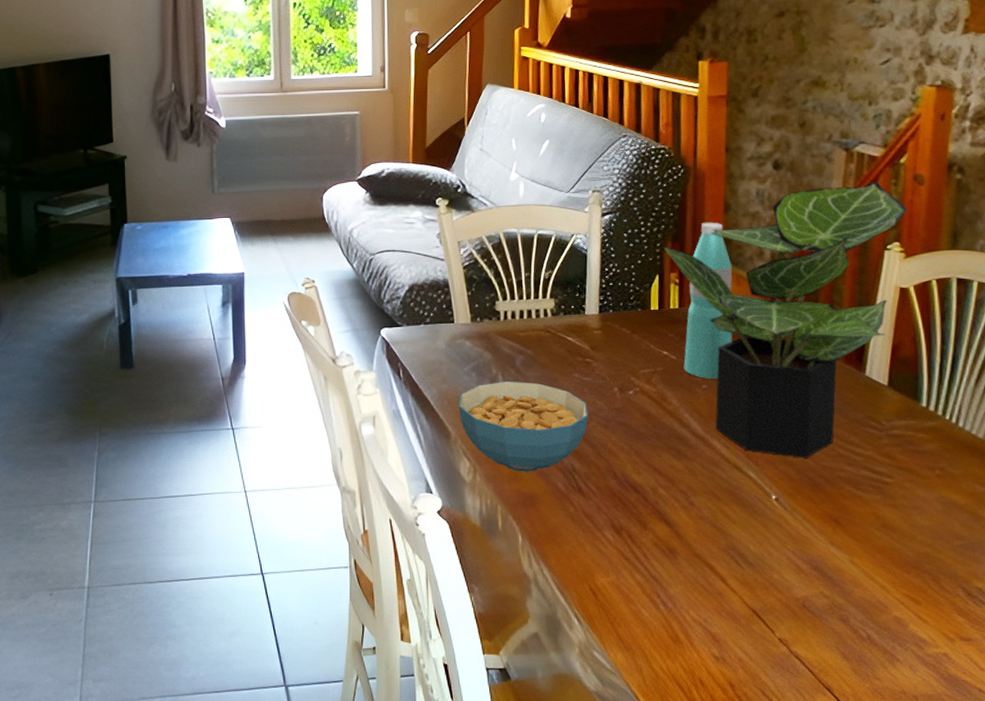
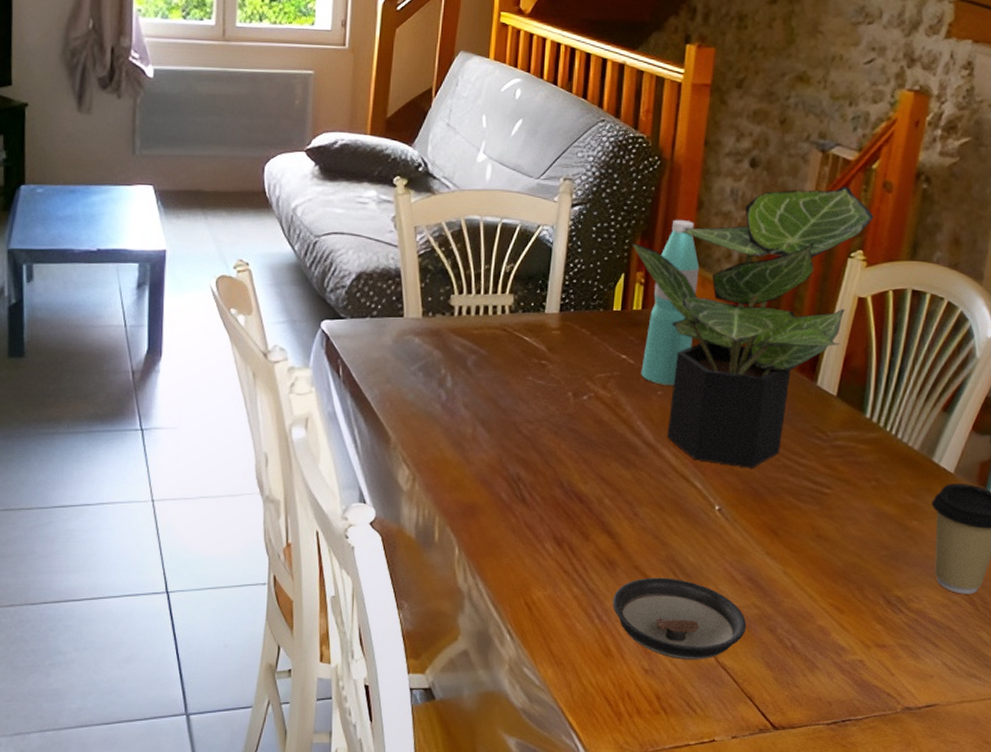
cereal bowl: present [458,382,588,472] -> none [401,383,539,481]
saucer: none [676,565,817,649] -> present [612,577,747,660]

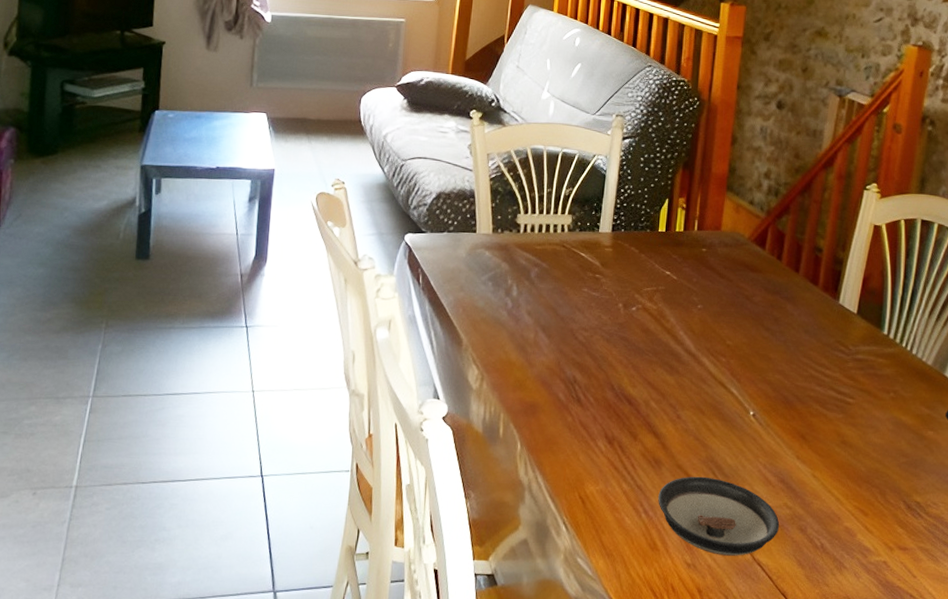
potted plant: present [630,187,874,468] -> none [674,127,886,378]
water bottle: present [641,219,700,385] -> none [683,152,734,300]

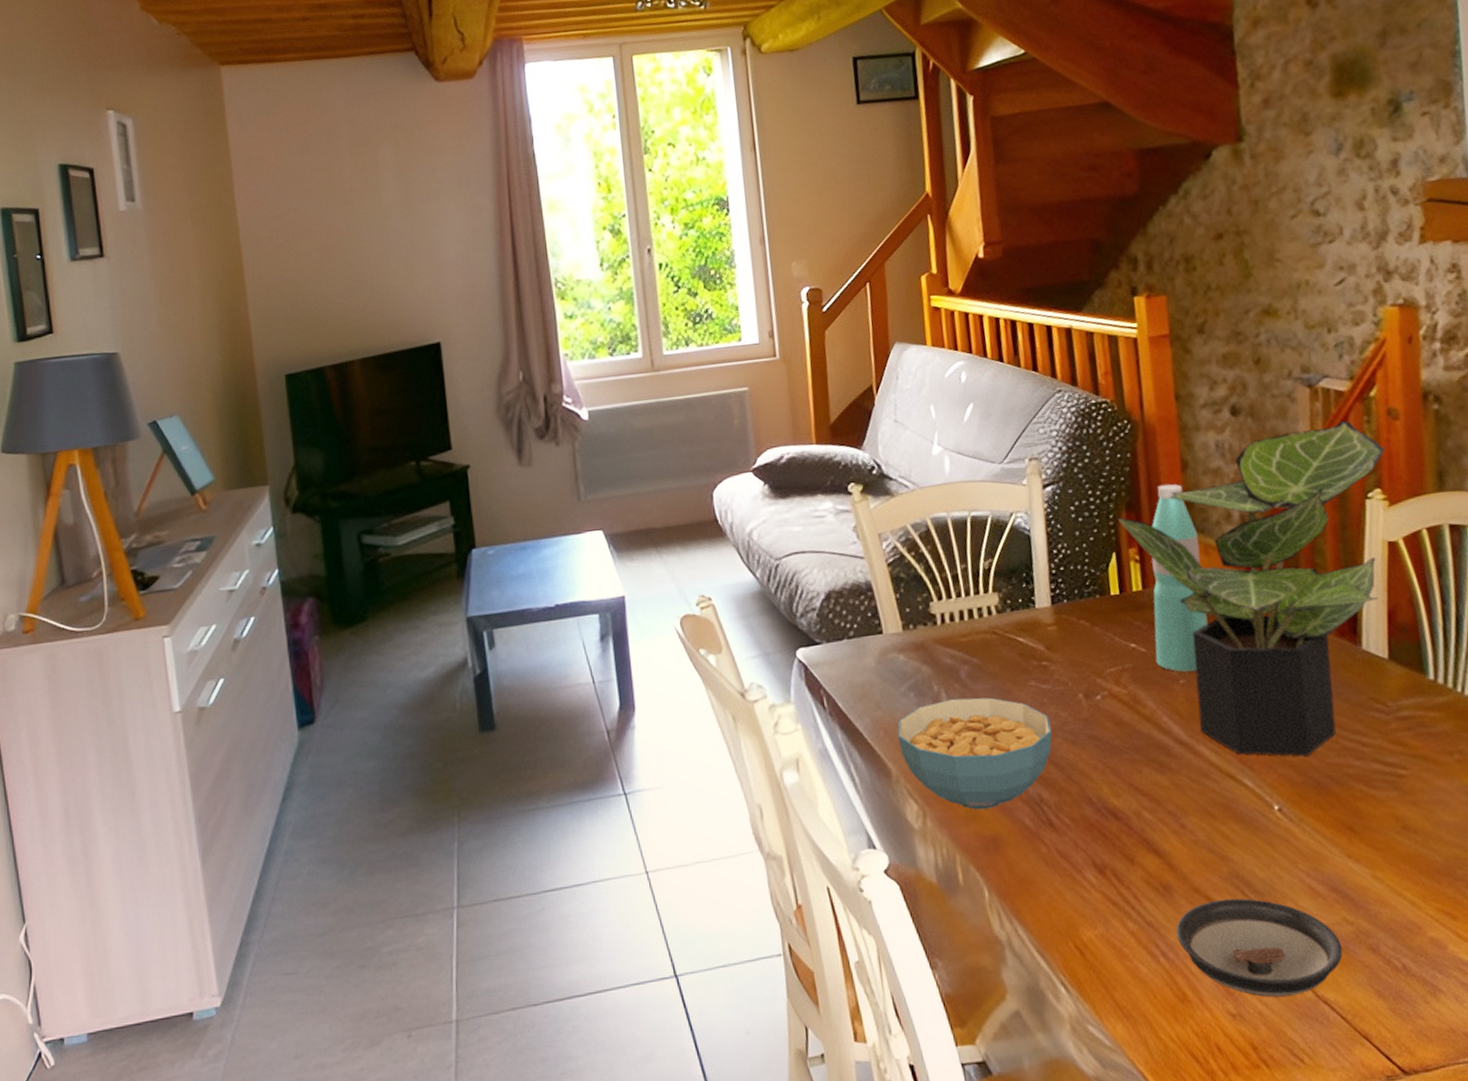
cereal bowl: none [472,292,593,382] -> present [897,697,1052,810]
potted plant: none [674,127,886,378] -> present [1115,421,1385,757]
water bottle: none [683,152,734,300] -> present [1151,483,1208,672]

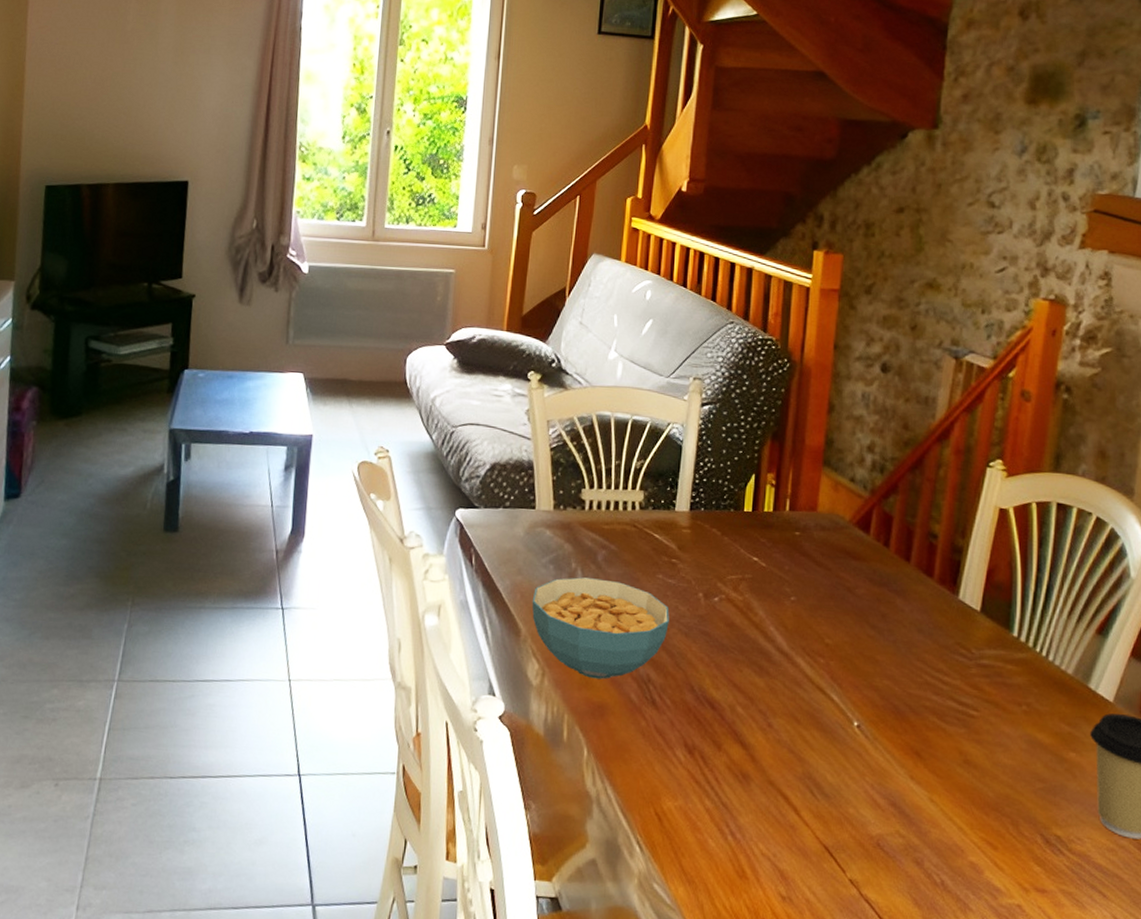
potted plant: present [1115,421,1385,757] -> none [761,394,1012,684]
water bottle: present [1151,483,1208,672] -> none [773,421,832,591]
saucer: present [1176,898,1343,998] -> none [747,794,891,890]

